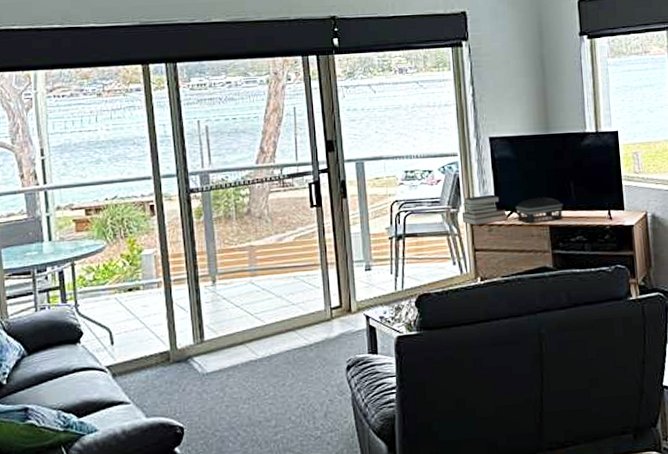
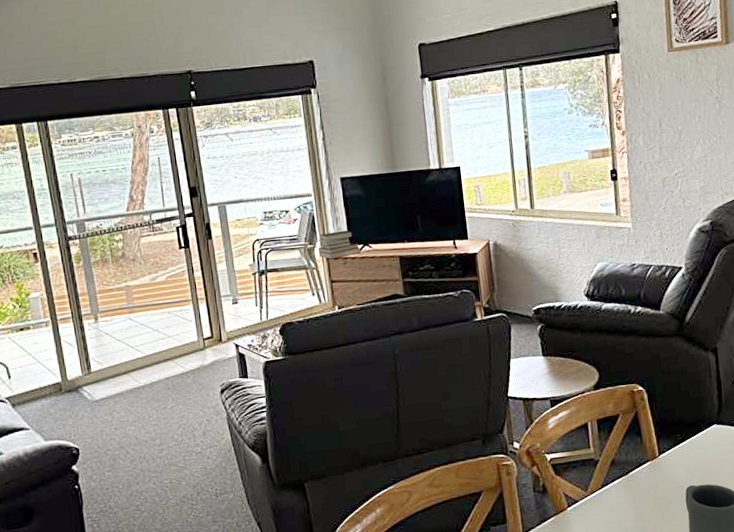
wireless router: present [515,197,564,224] -> none [367,230,412,256]

